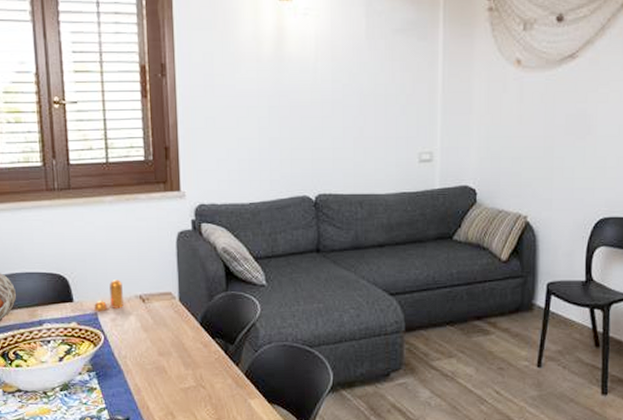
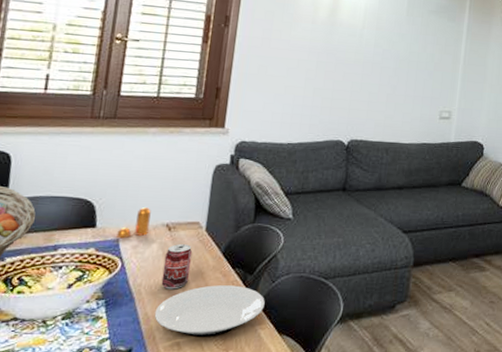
beverage can: none [143,315,171,361] -> present [161,244,193,290]
plate: none [144,356,251,408] -> present [154,285,265,338]

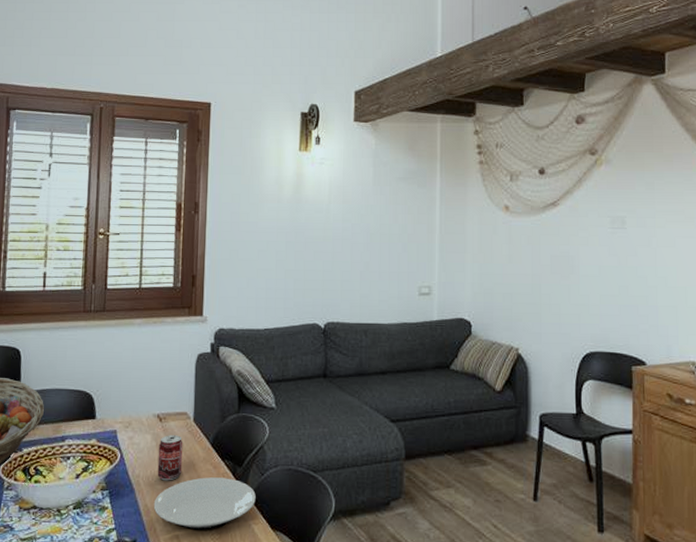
pepper shaker: present [117,207,151,239] -> none [114,398,143,430]

